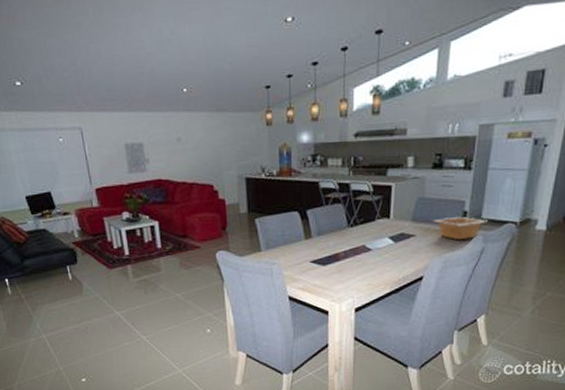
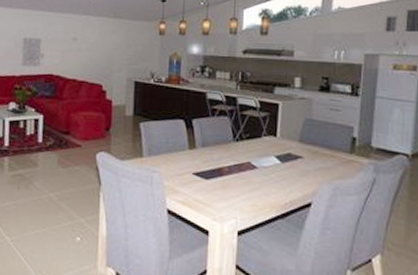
serving bowl: present [432,216,489,241] -> none [320,141,379,168]

